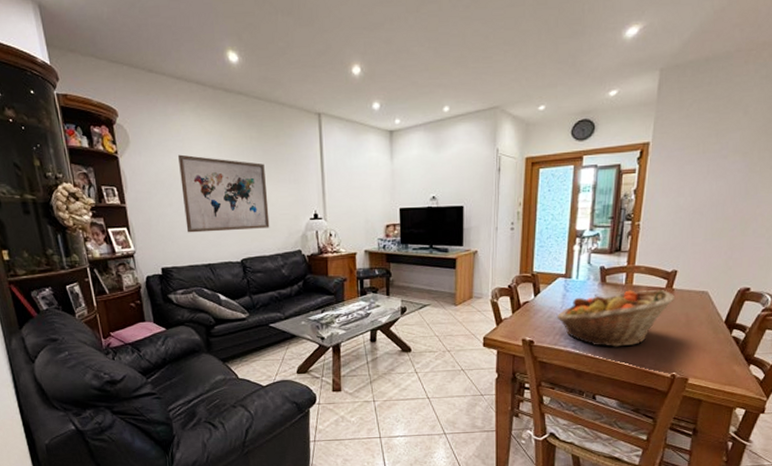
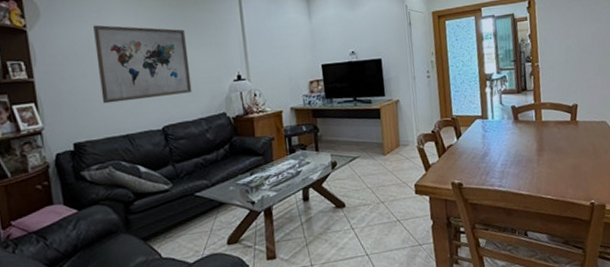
fruit basket: present [556,290,674,347] -> none [480,123,580,182]

